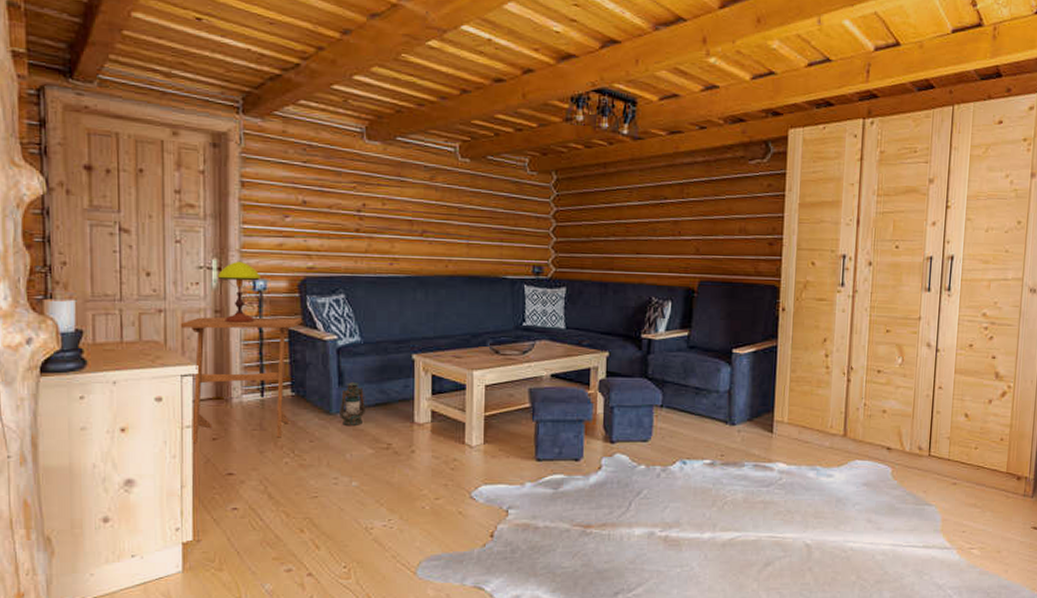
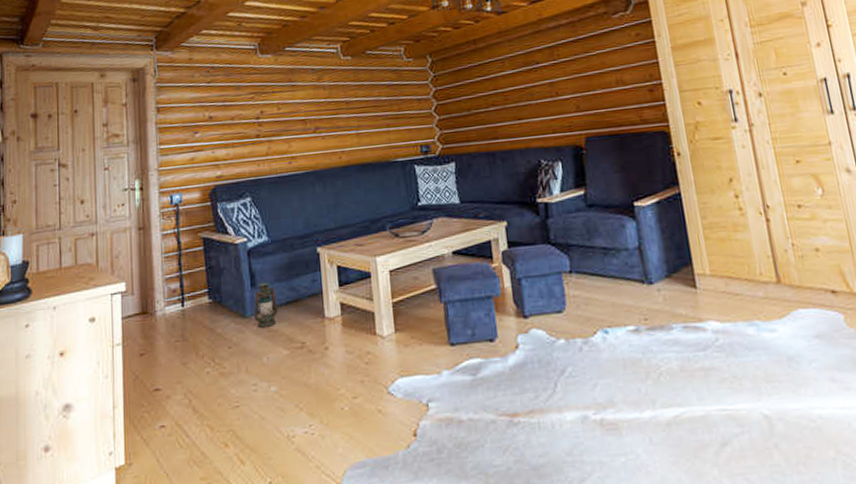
side table: present [180,317,302,443] -> none [109,225,214,360]
table lamp: present [217,261,300,323] -> none [139,179,213,238]

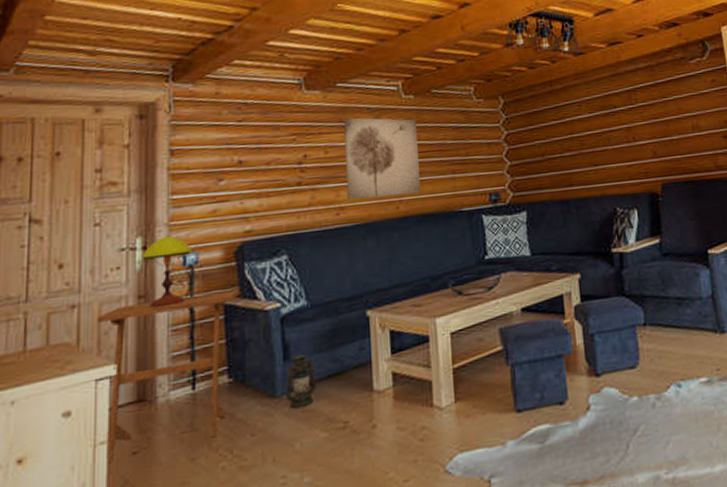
side table: none [109,225,214,360] -> present [96,289,239,462]
table lamp: none [139,179,213,238] -> present [141,235,238,308]
wall art: none [293,77,359,150] -> present [344,117,420,200]

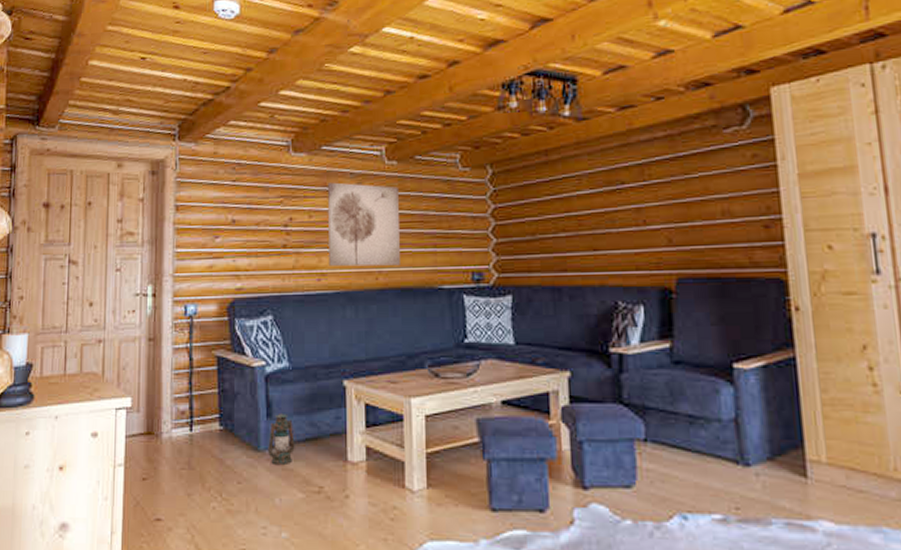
side table: present [96,289,239,462] -> none [117,343,230,483]
table lamp: present [141,235,238,308] -> none [152,285,229,350]

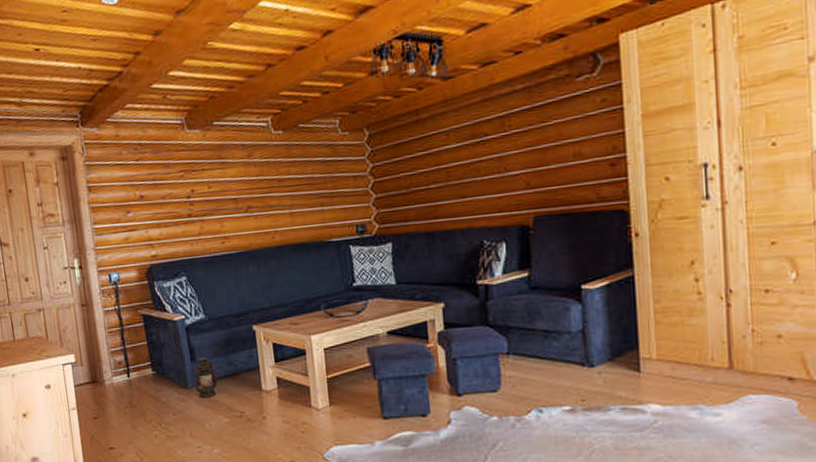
wall art: present [328,182,400,267] -> none [222,154,293,230]

